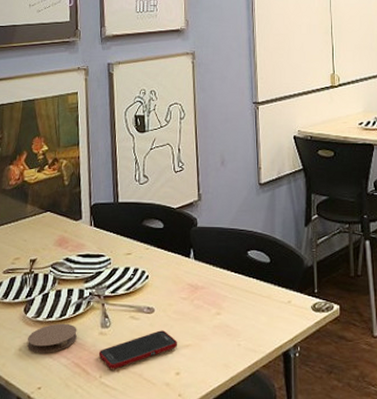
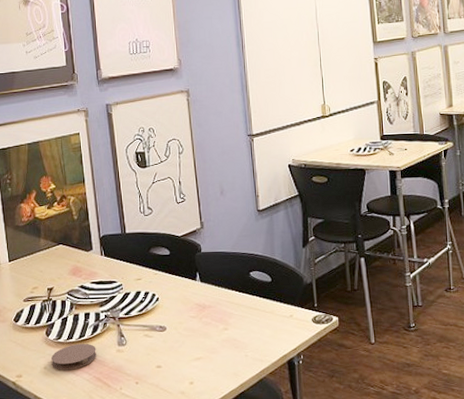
cell phone: present [98,330,178,369] -> none [117,346,190,382]

